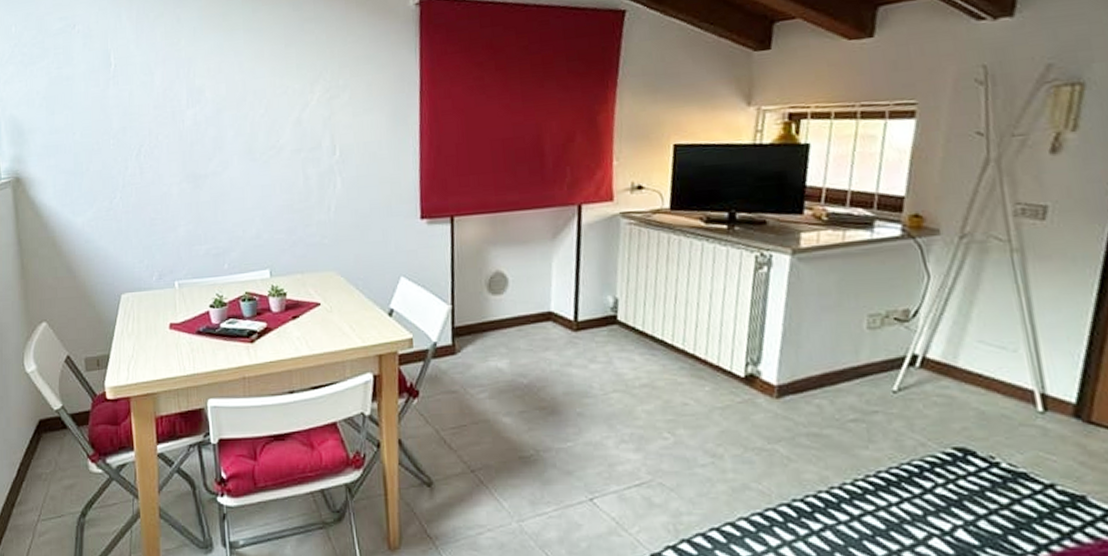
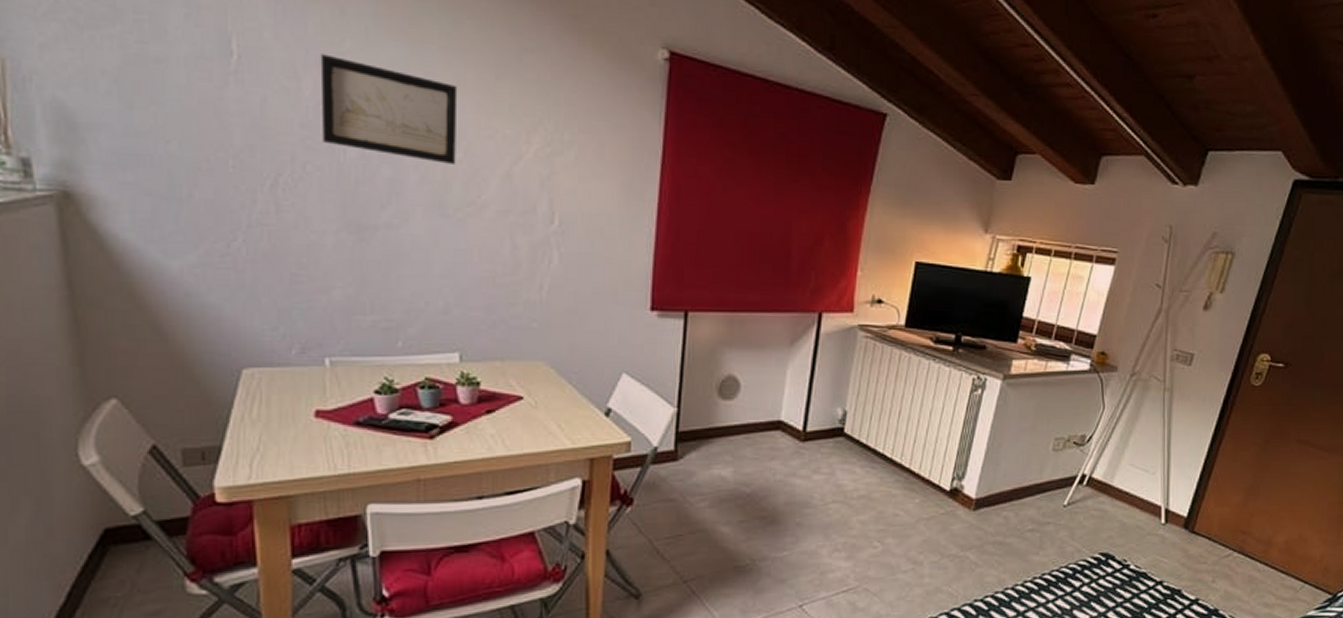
wall art: none [165,52,260,120] -> present [320,54,458,166]

